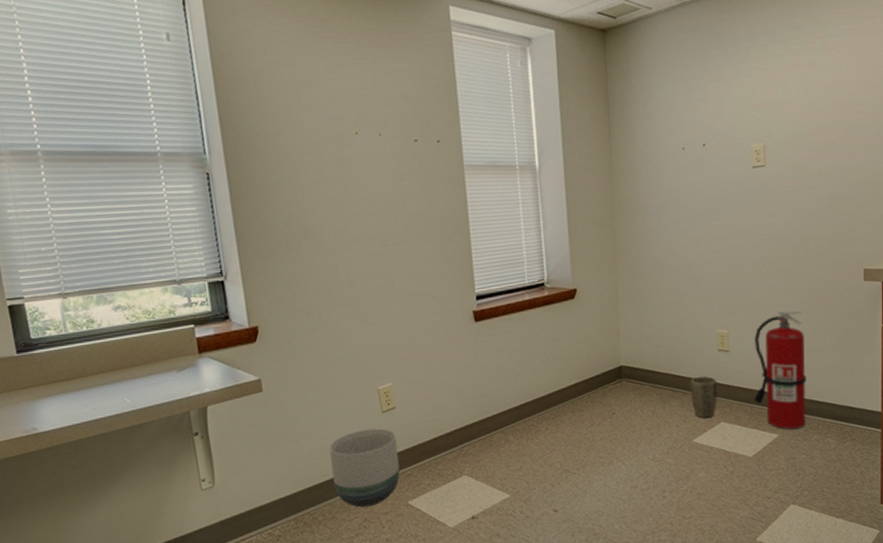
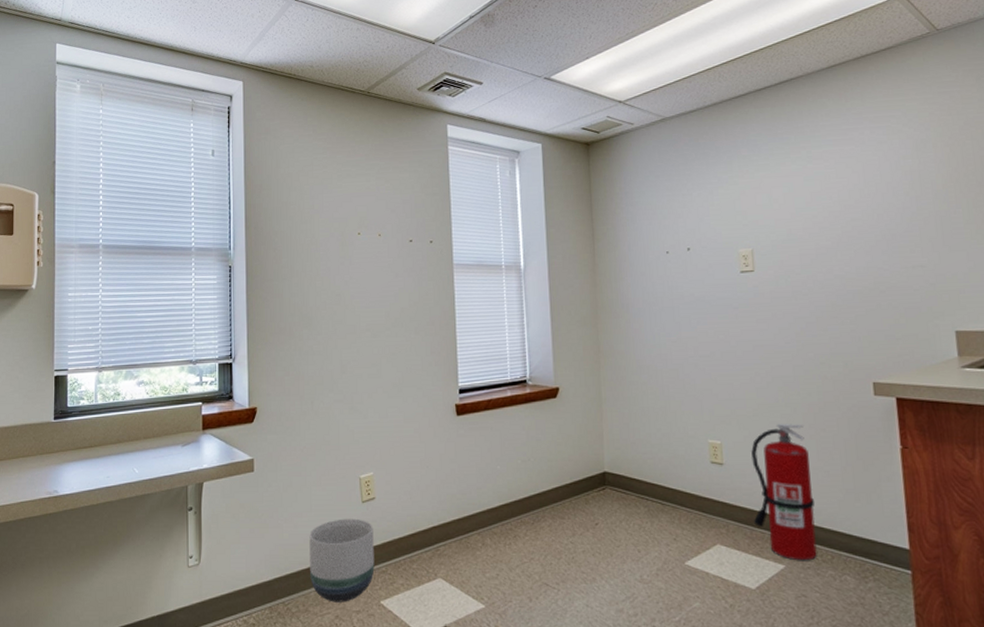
plant pot: present [691,375,718,419] -> none [681,489,712,538]

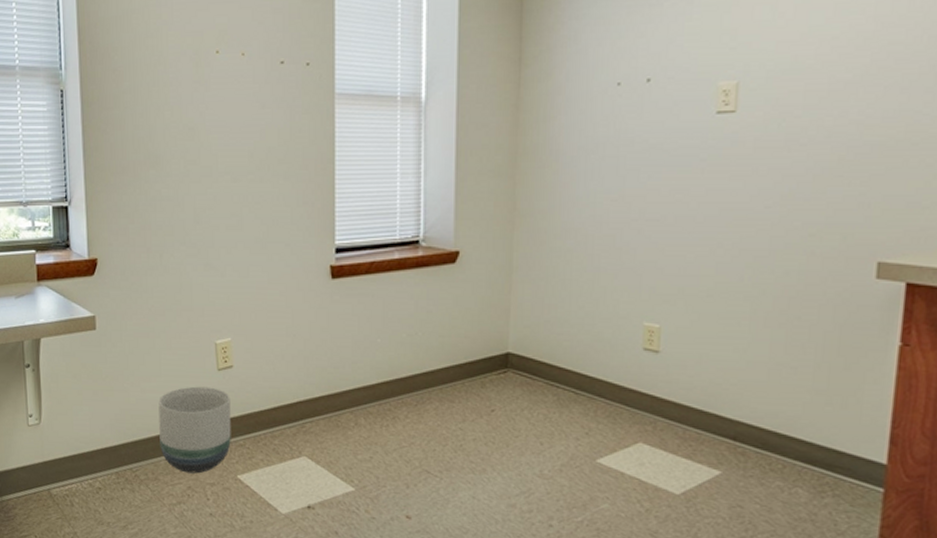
fire extinguisher: present [751,423,817,561] -> none [688,306,773,469]

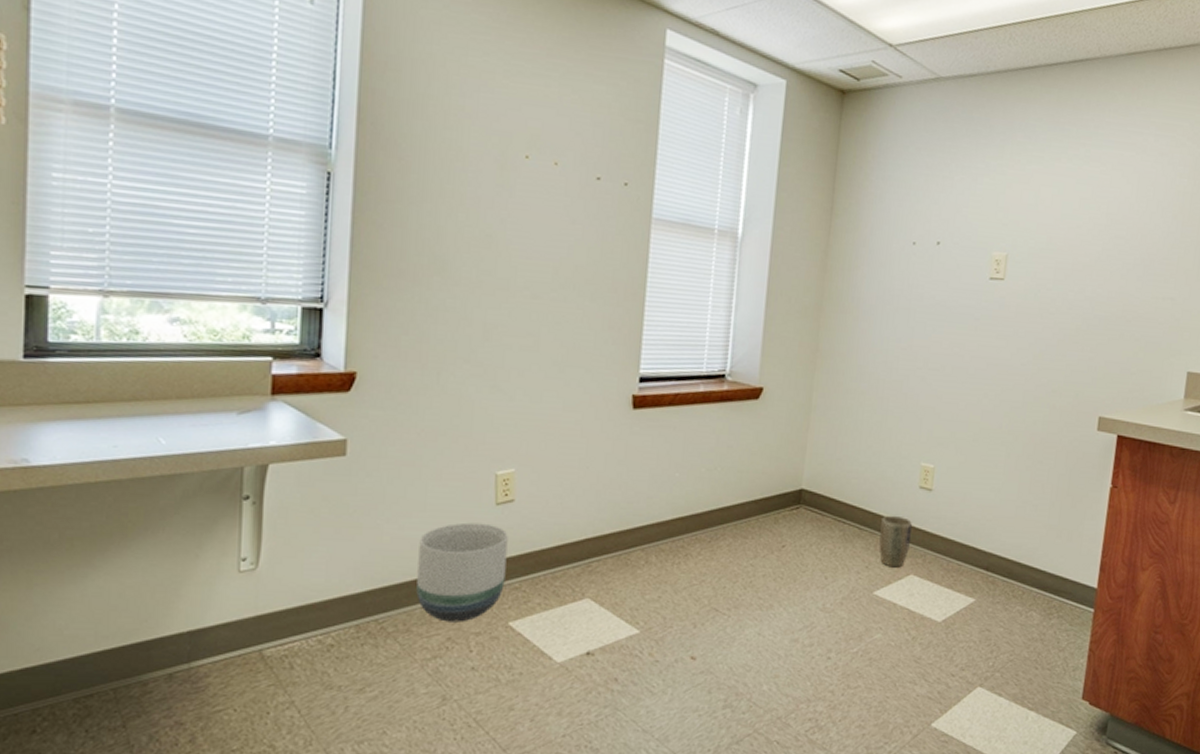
plant pot: none [599,379,638,435] -> present [879,515,913,568]

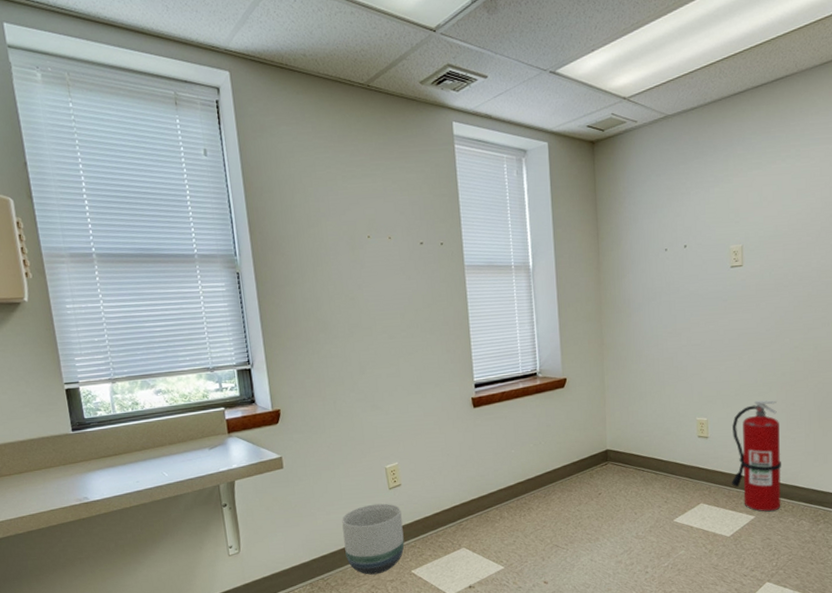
plant pot: present [879,515,913,568] -> none [672,460,698,500]
fire extinguisher: none [951,451,1022,596] -> present [731,400,781,512]

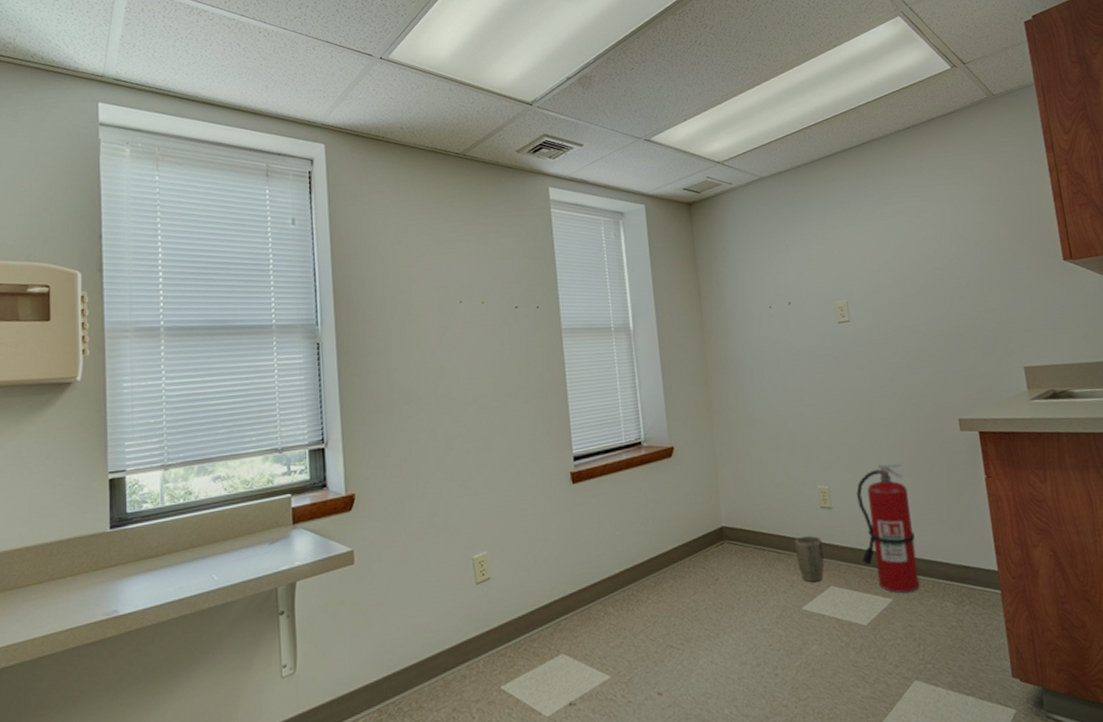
planter: present [342,503,405,575] -> none [420,602,493,695]
plant pot: none [672,460,698,500] -> present [795,535,825,583]

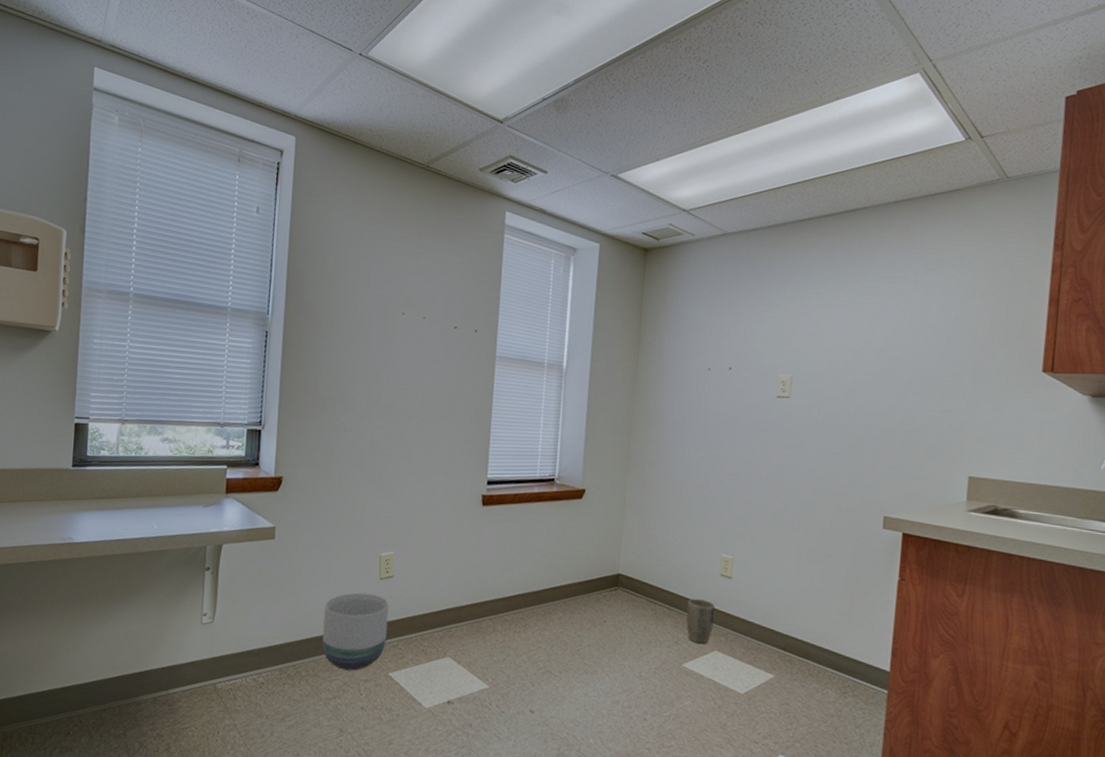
planter: none [420,602,493,695] -> present [322,592,389,671]
fire extinguisher: present [856,463,920,594] -> none [751,545,813,674]

